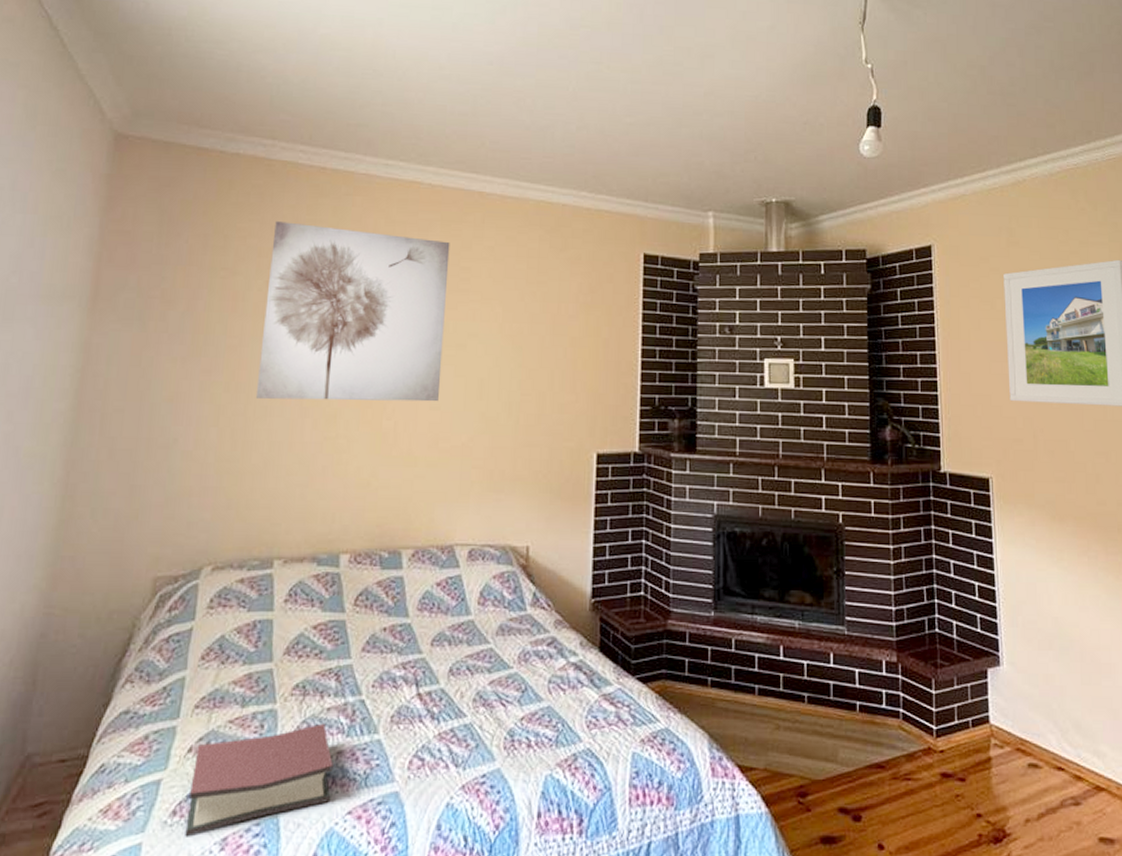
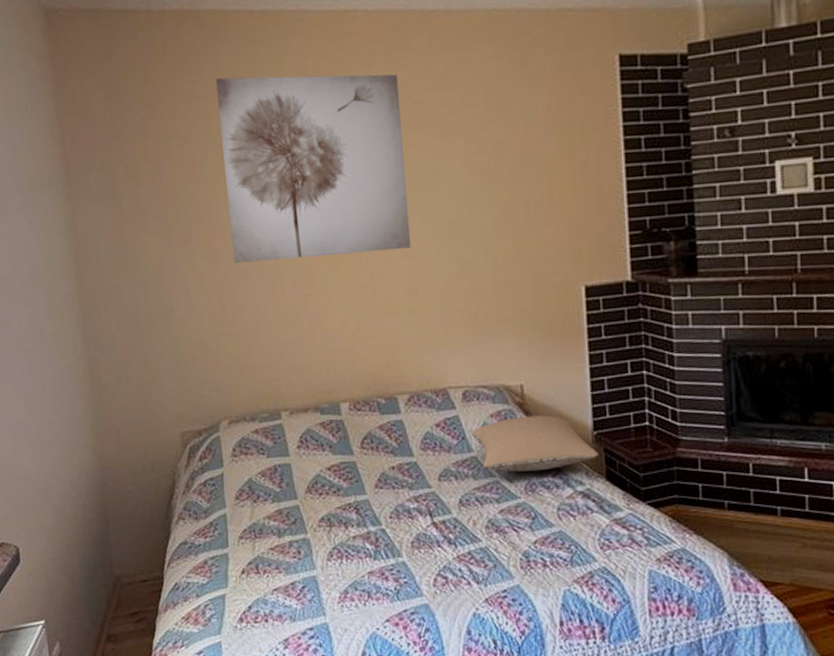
hardback book: present [185,723,333,837] -> none [248,549,370,638]
pillow: none [472,579,594,639] -> present [472,415,599,472]

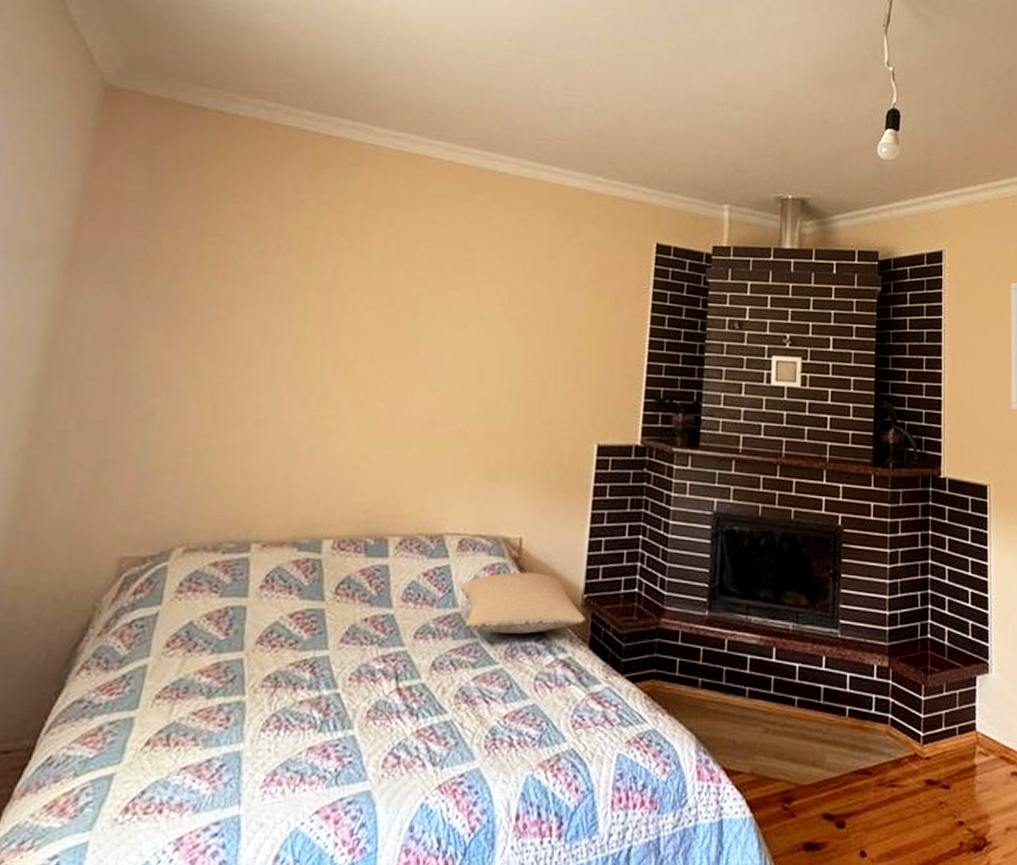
wall art: present [216,74,411,263] -> none [241,188,458,385]

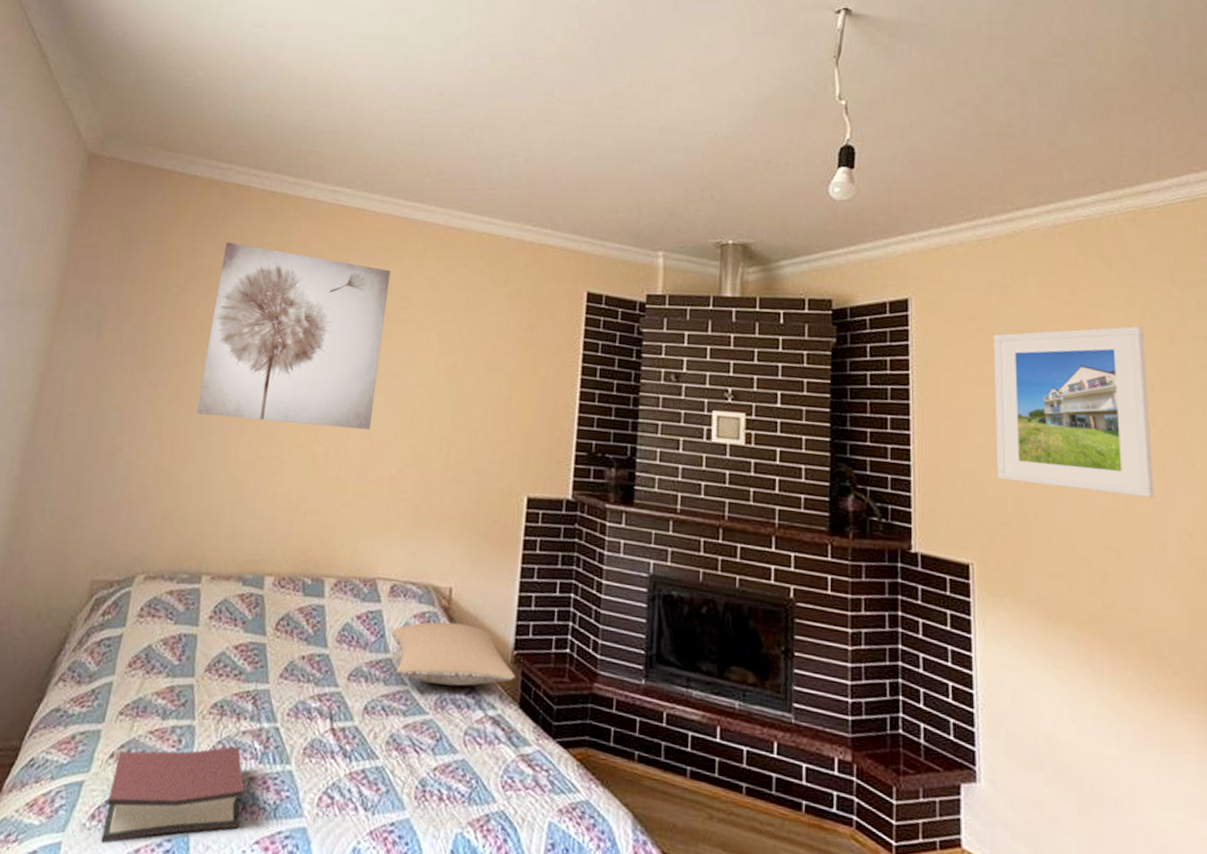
hardback book: none [136,717,303,836] -> present [101,745,245,843]
wall art: none [241,188,458,385] -> present [196,242,391,431]

